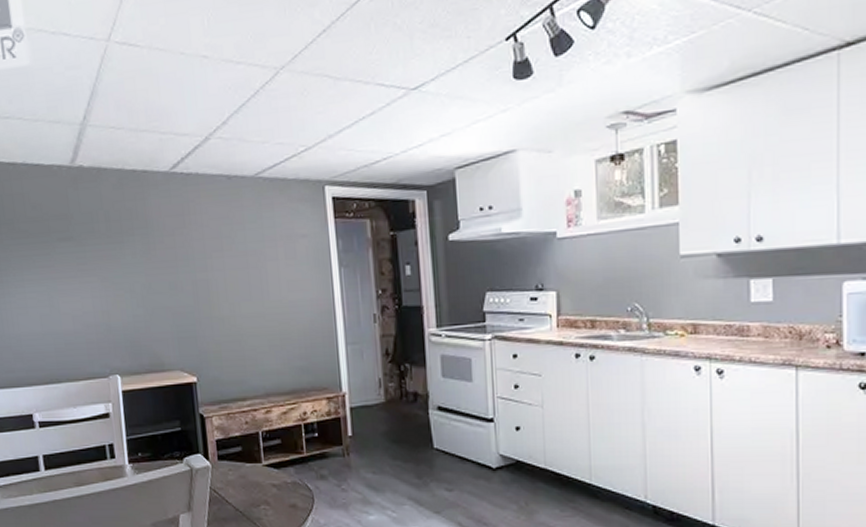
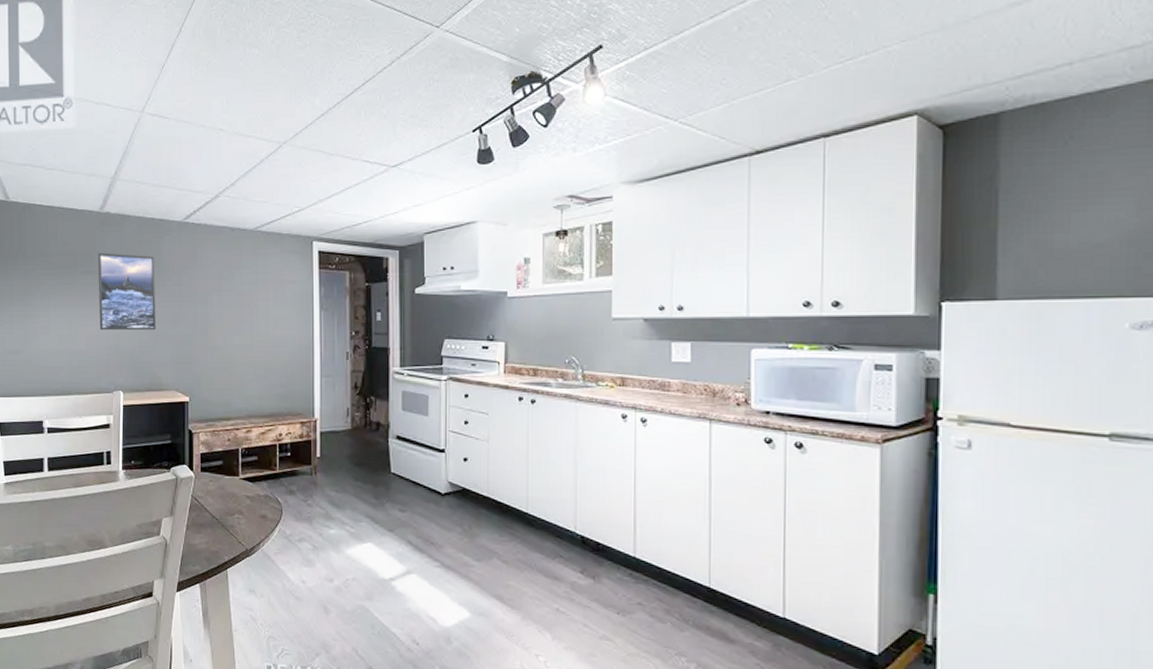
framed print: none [73,214,151,307] -> present [97,252,156,331]

